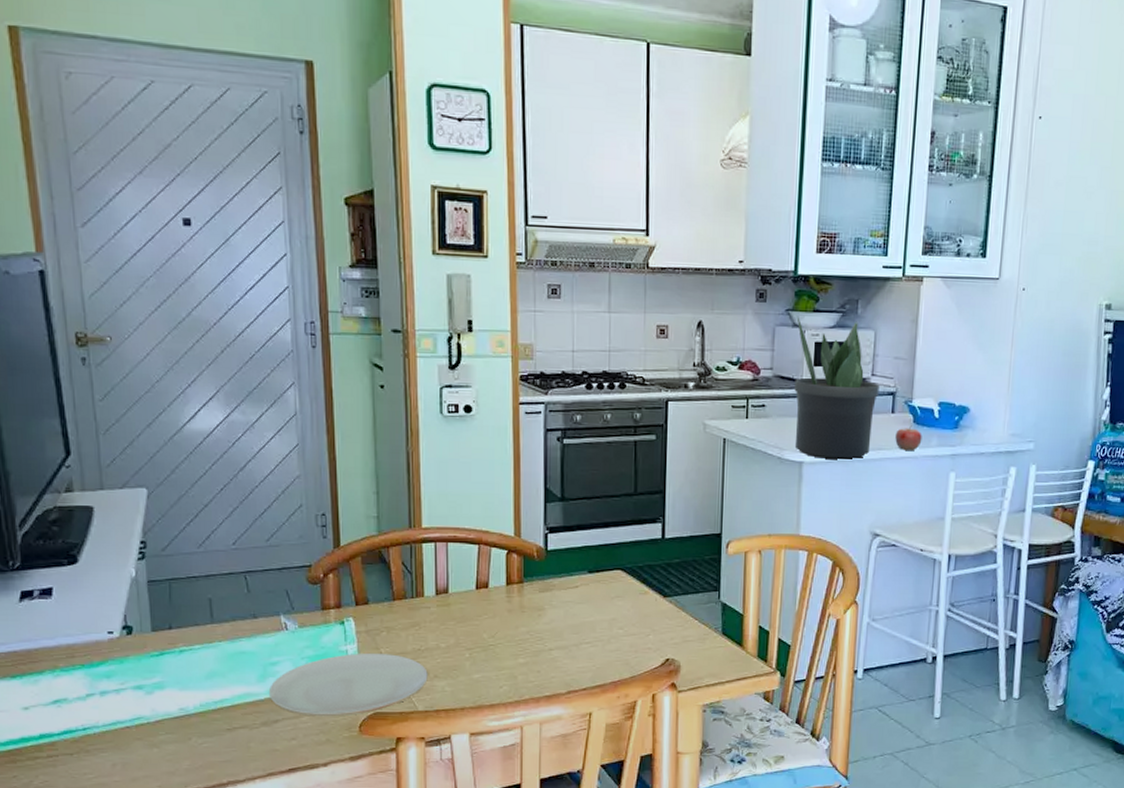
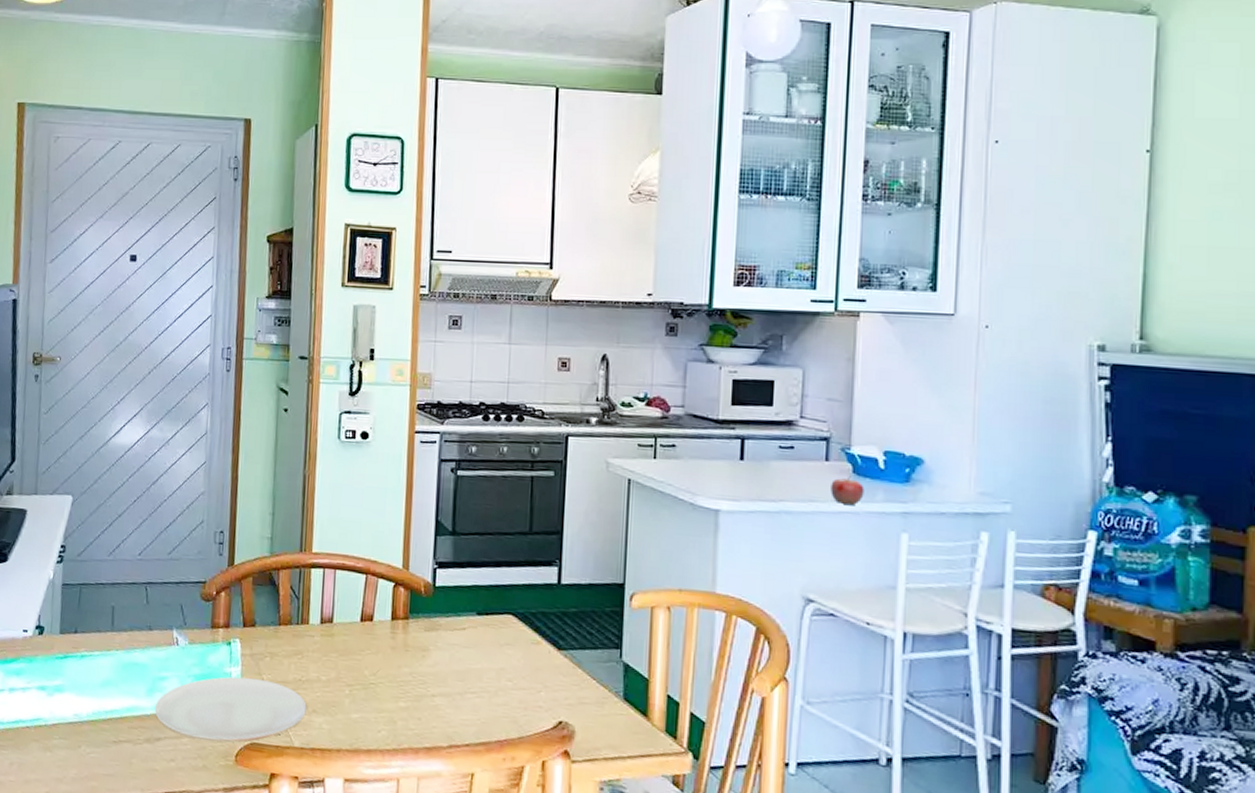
planter: present [794,316,880,460] -> none [709,351,810,511]

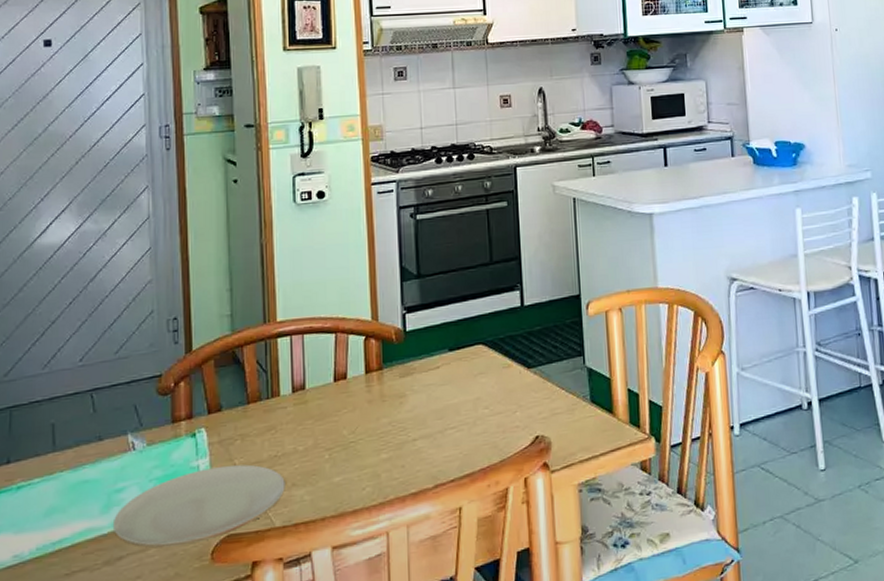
fruit: present [830,476,864,505] -> none [738,167,765,192]

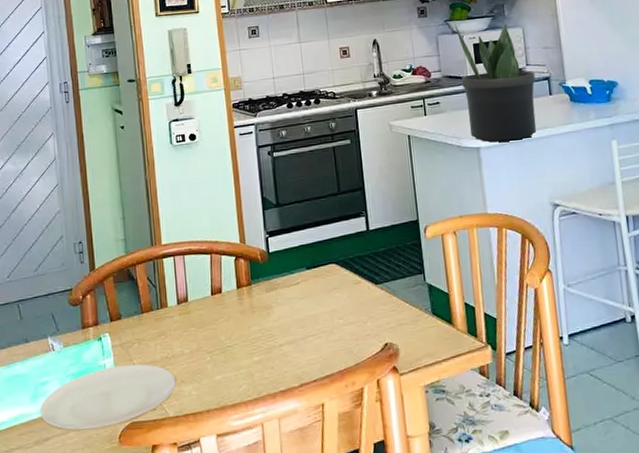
planter: none [631,74,717,208] -> present [454,22,537,143]

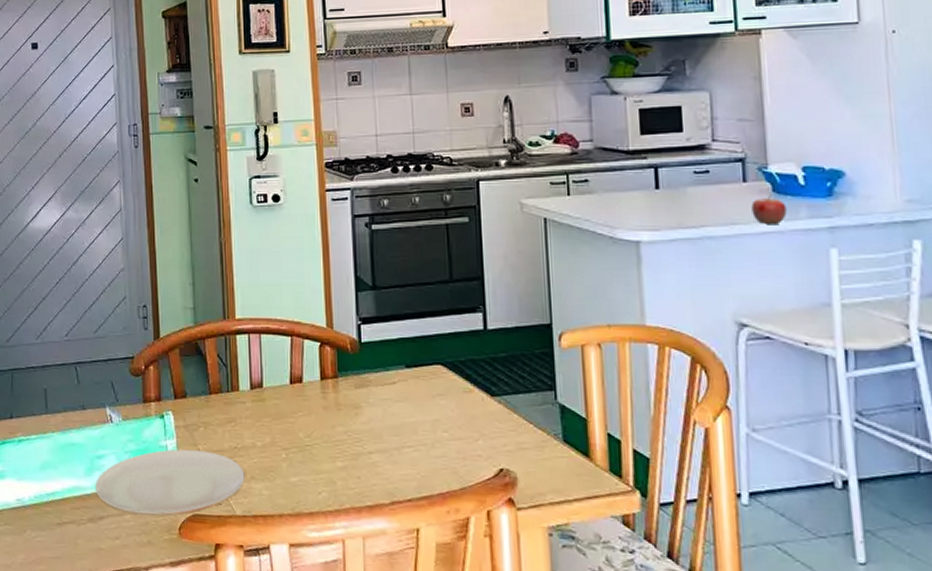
planter: present [454,22,537,143] -> none [614,82,724,238]
fruit: none [556,104,581,126] -> present [751,195,787,224]

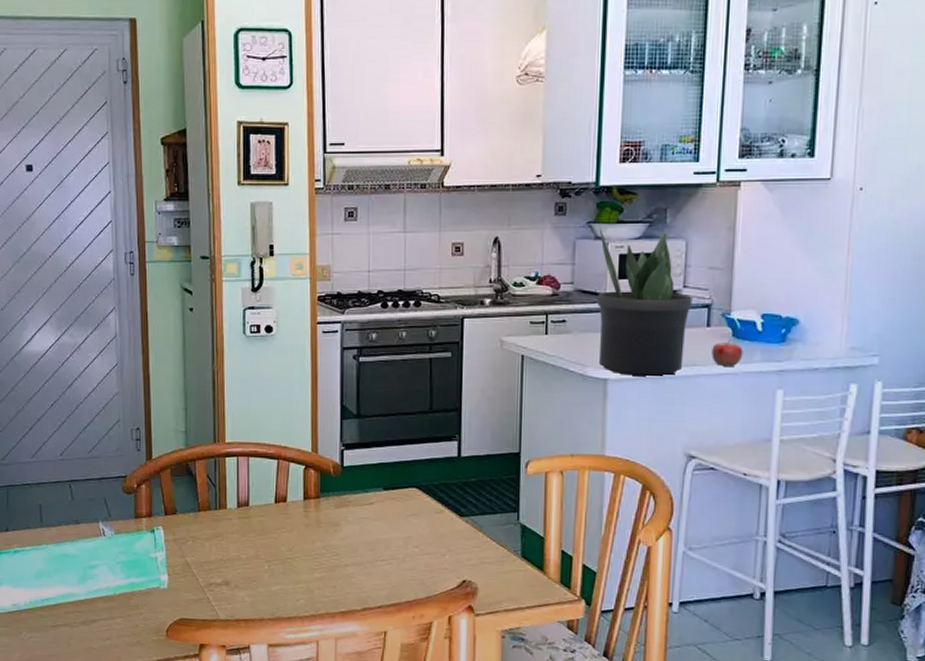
plate: present [95,449,245,517] -> none [87,560,229,620]
planter: none [614,82,724,238] -> present [597,228,693,377]

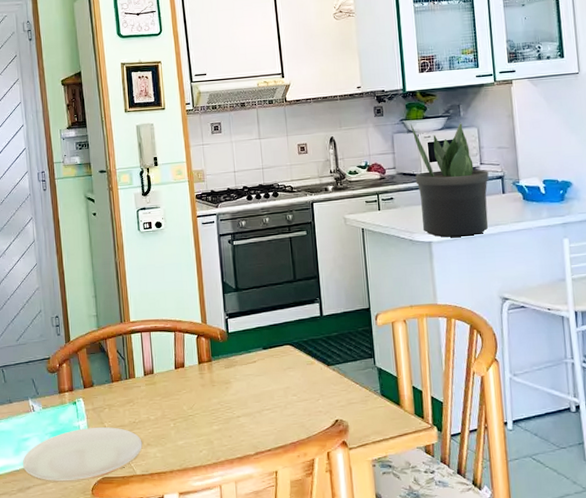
plate: none [87,560,229,620] -> present [22,426,143,483]
fruit: present [711,340,743,366] -> none [509,202,534,224]

